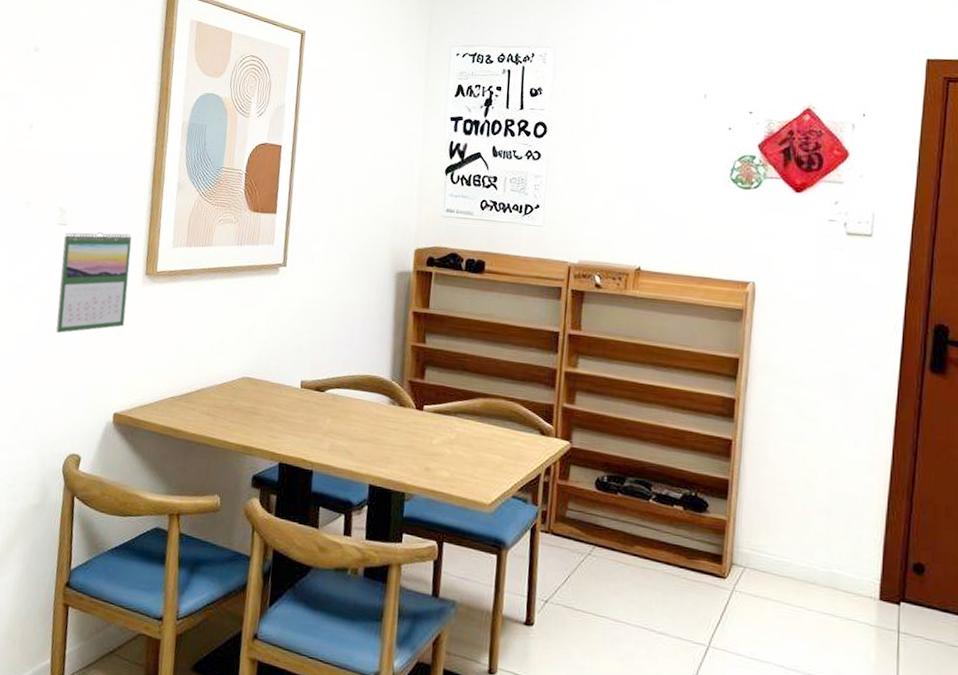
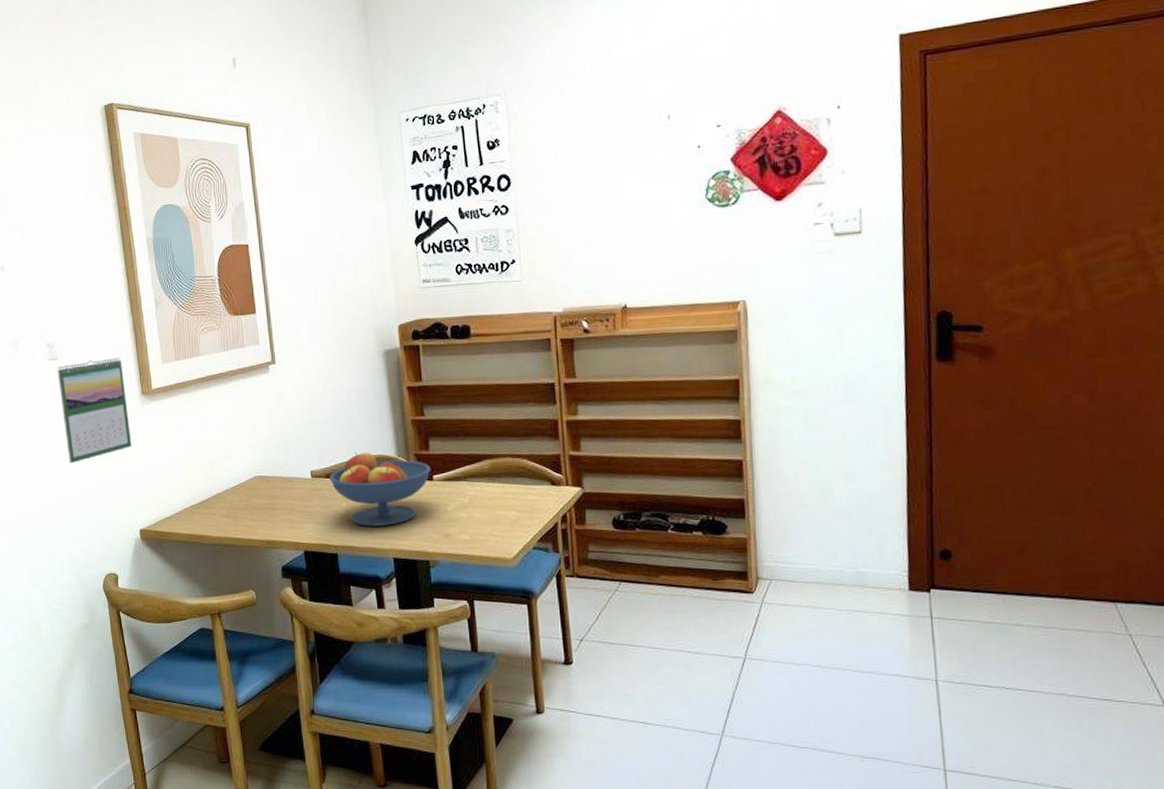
fruit bowl: none [318,369,423,450] -> present [329,452,431,527]

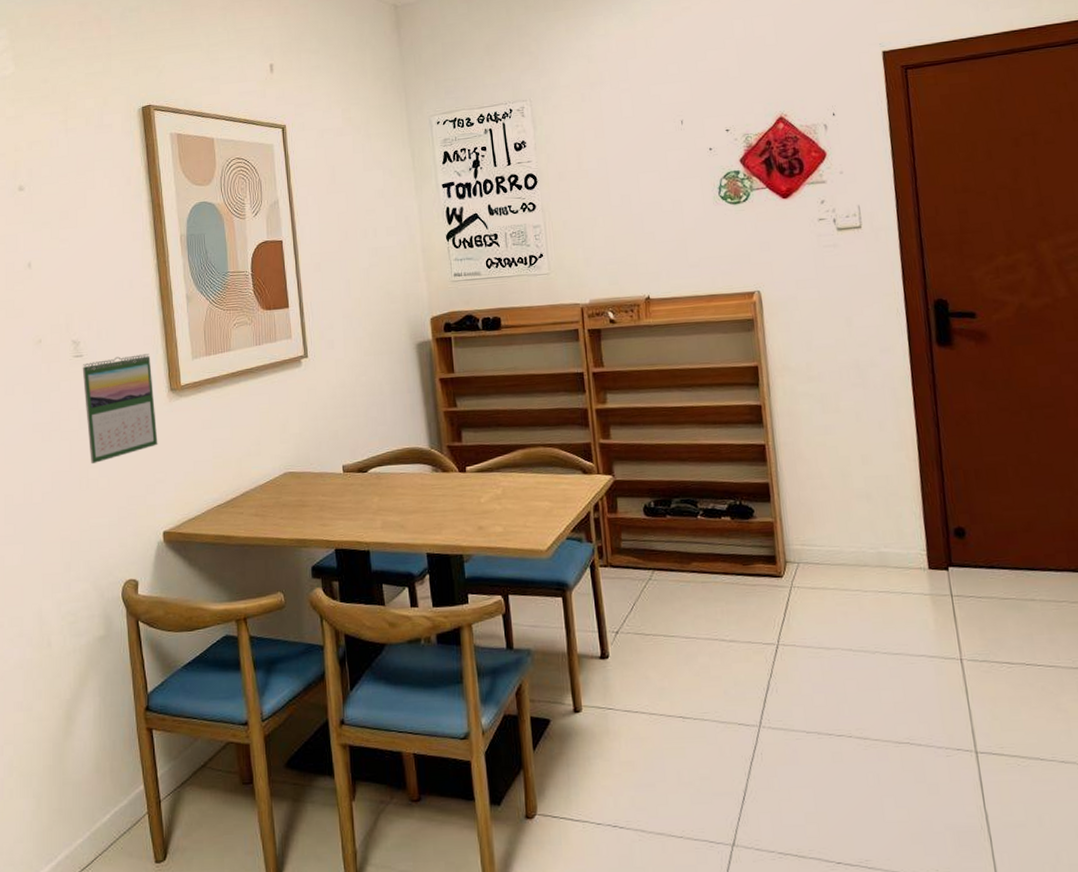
fruit bowl: present [329,452,431,527] -> none [361,445,464,521]

